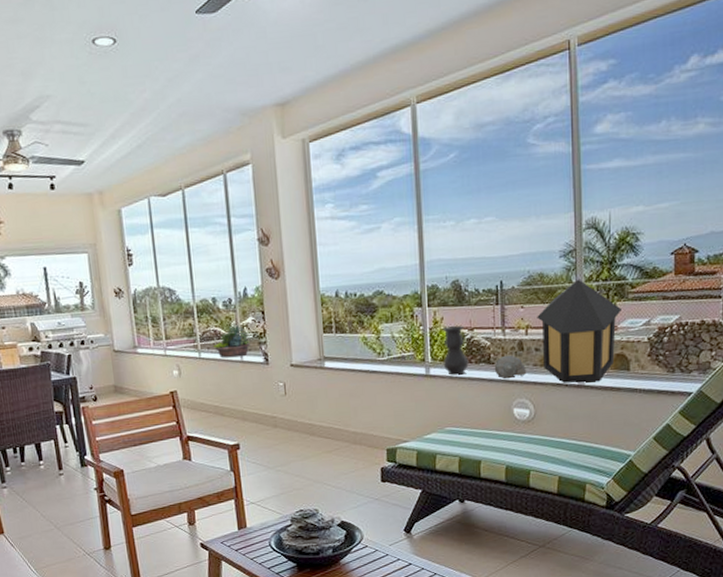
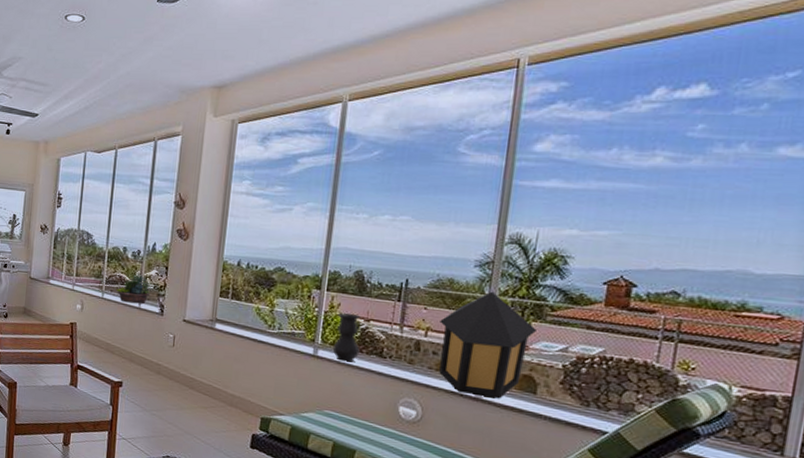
seashell: present [494,355,527,380] -> none [385,352,420,377]

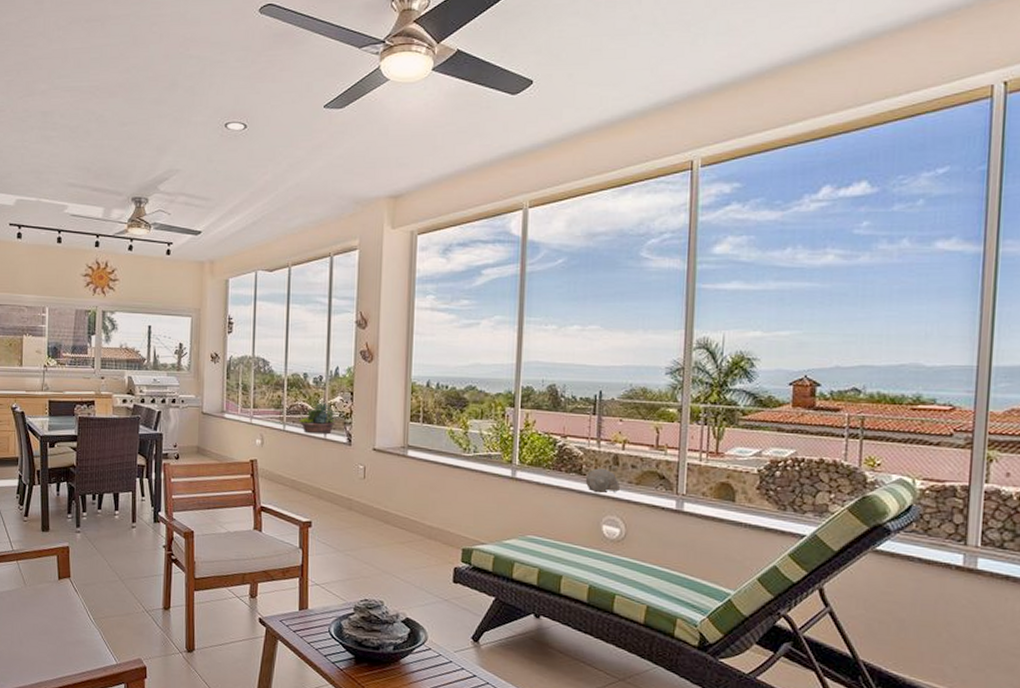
vase: present [332,313,361,362] -> none [531,430,559,482]
seashell: none [385,352,420,377] -> present [585,468,621,494]
lantern: present [439,291,538,399] -> none [636,398,732,510]

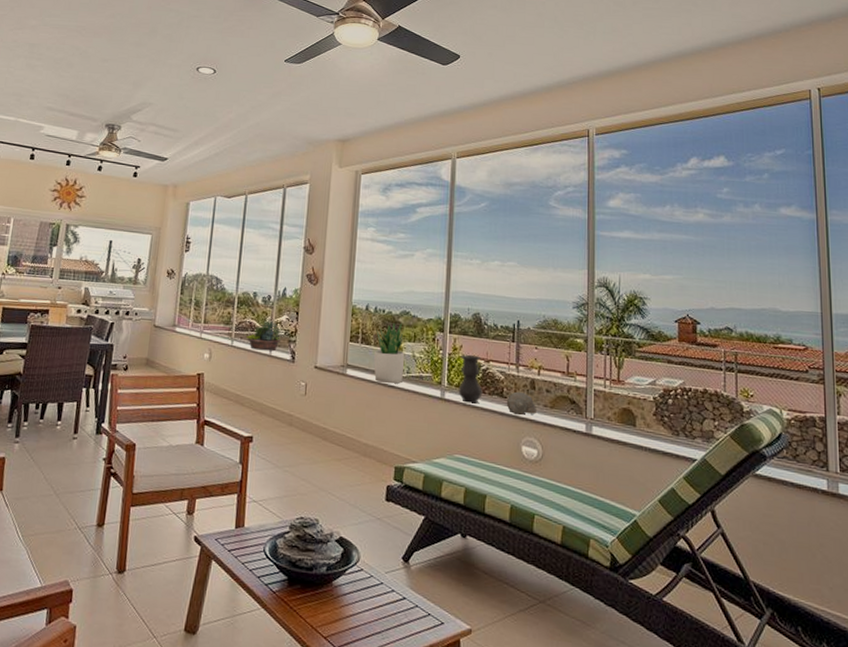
planter: none [437,399,471,465] -> present [374,322,405,384]
vase: none [531,430,559,482] -> present [458,354,483,404]

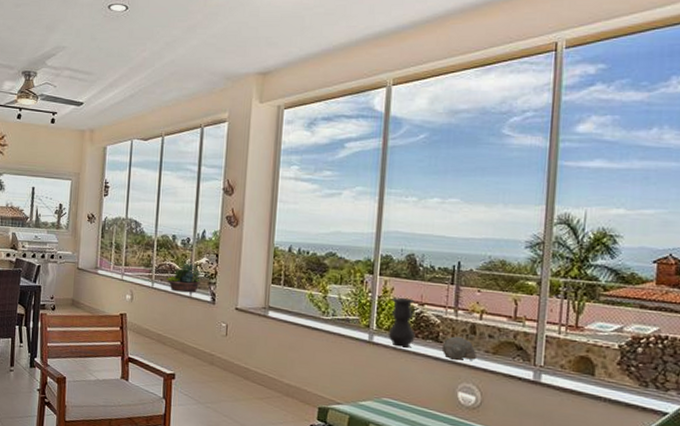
planter: present [374,322,405,384] -> none [297,264,331,327]

